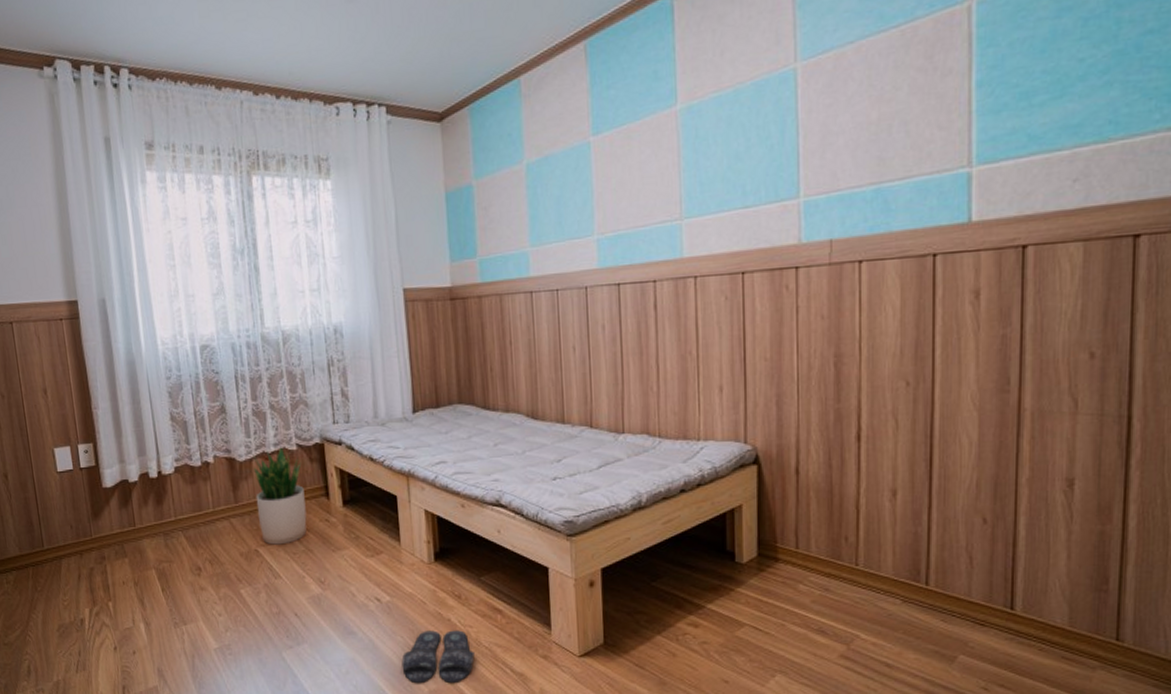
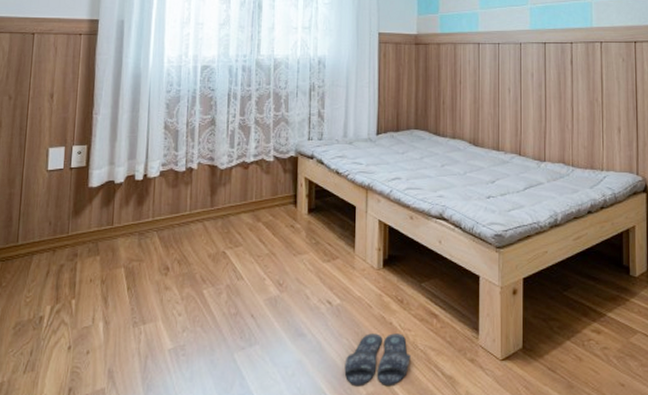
planter: present [251,446,307,545] -> none [230,157,276,248]

